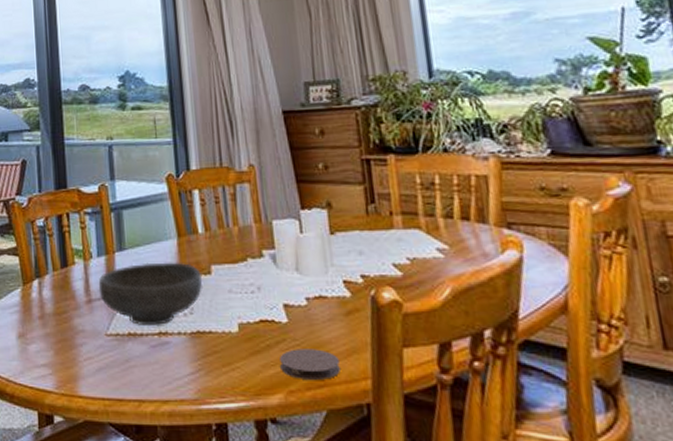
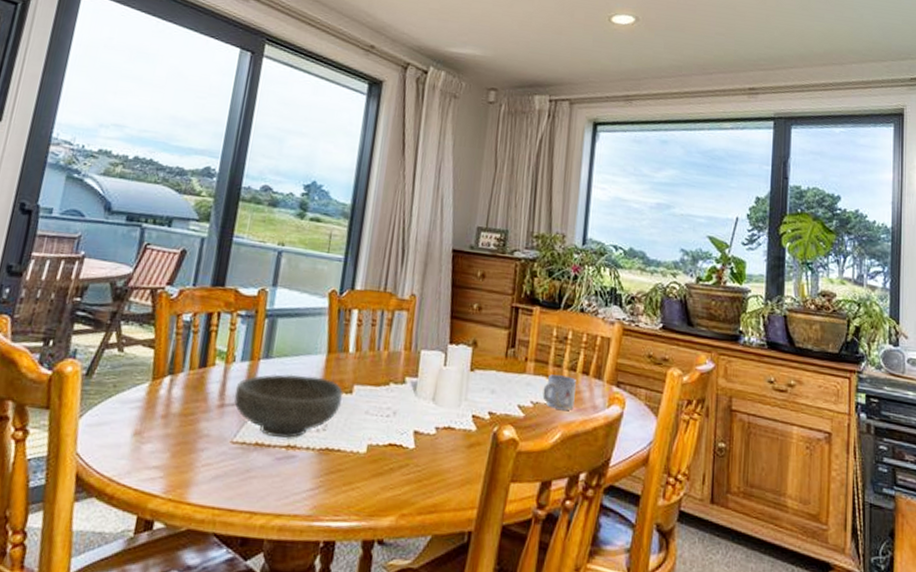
coaster: present [280,349,340,381] -> none [398,474,453,507]
mug: none [418,225,460,262] -> present [542,374,576,410]

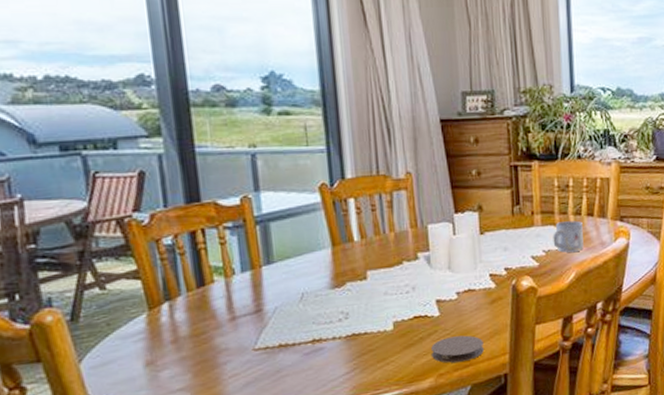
bowl: present [234,373,344,440] -> none [243,270,359,336]
coaster: none [398,474,453,507] -> present [431,335,484,363]

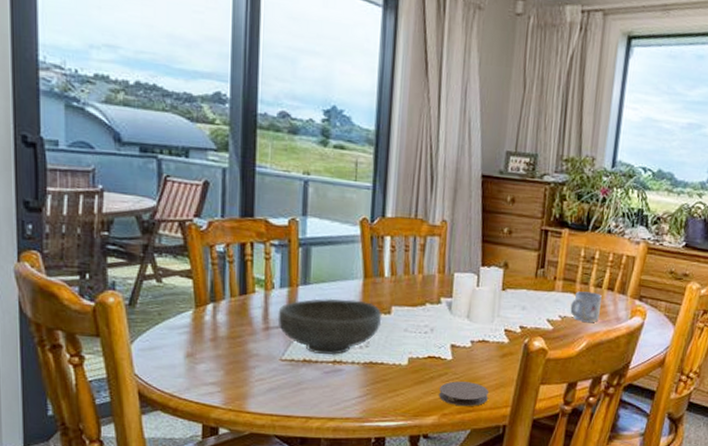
bowl: none [243,270,359,336] -> present [277,298,383,356]

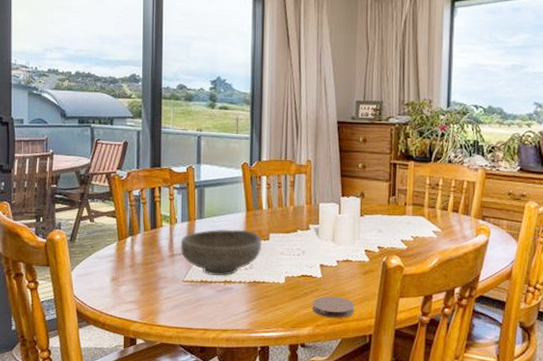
mug: present [570,291,602,322] -> none [421,214,448,241]

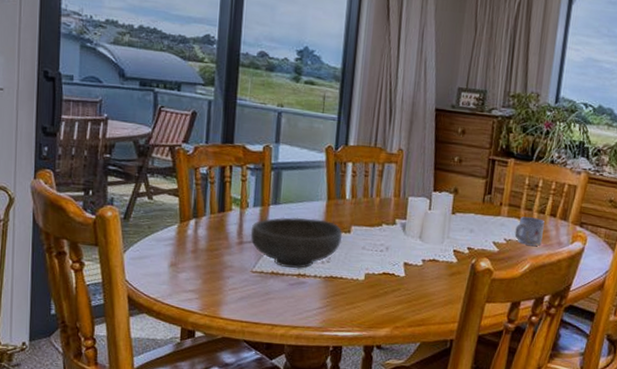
coaster: present [312,296,354,319] -> none [392,296,438,321]
mug: none [421,214,448,241] -> present [514,216,545,246]

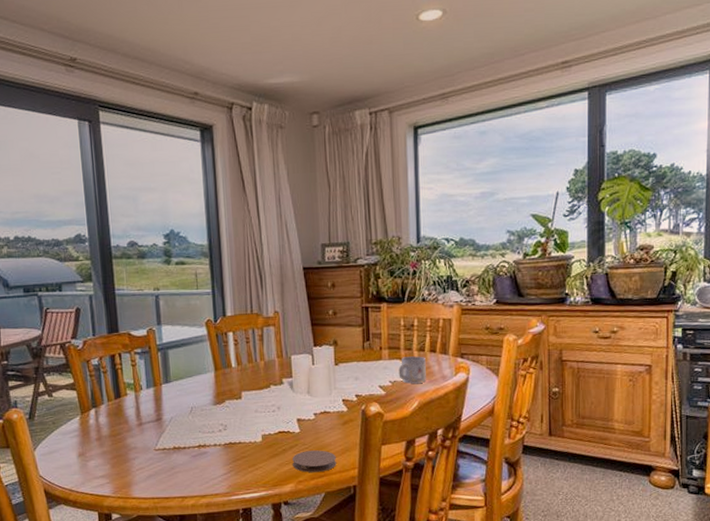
bowl: present [250,217,343,269] -> none [147,390,235,441]
coaster: none [392,296,438,321] -> present [292,450,336,473]

